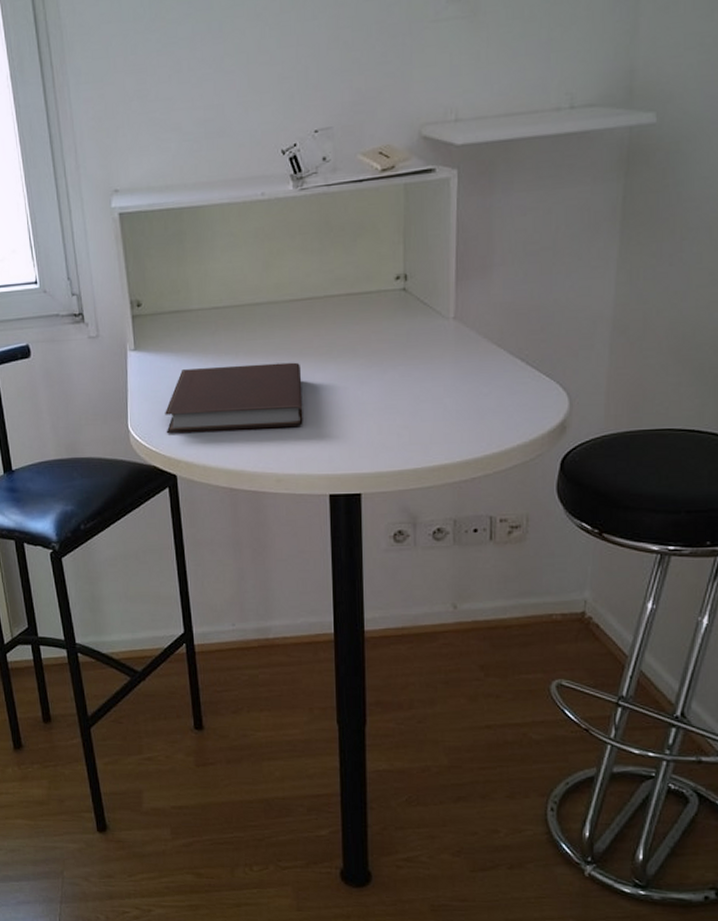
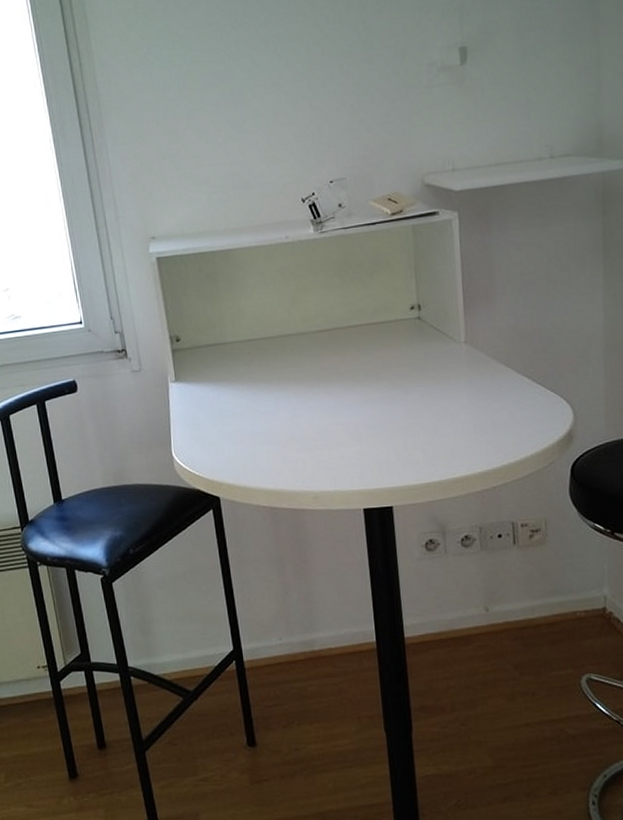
notebook: present [165,362,303,433] -> none [206,387,335,458]

